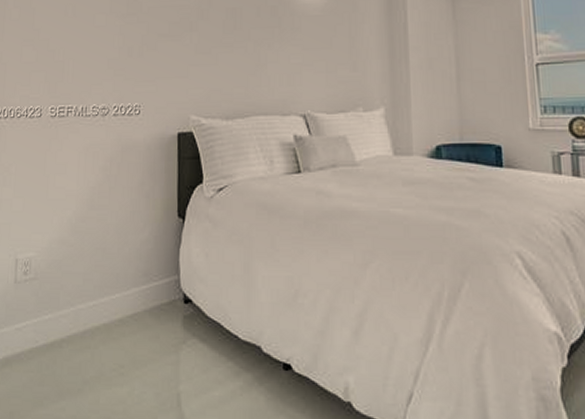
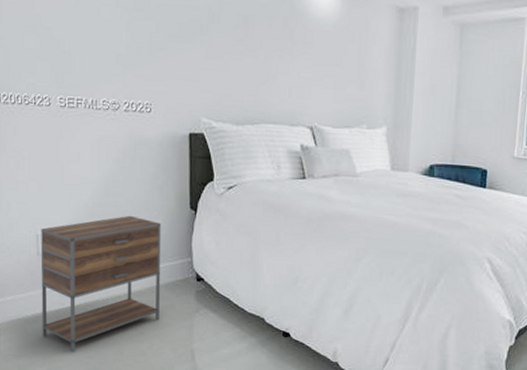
nightstand: none [11,229,147,403] -> present [41,215,161,352]

